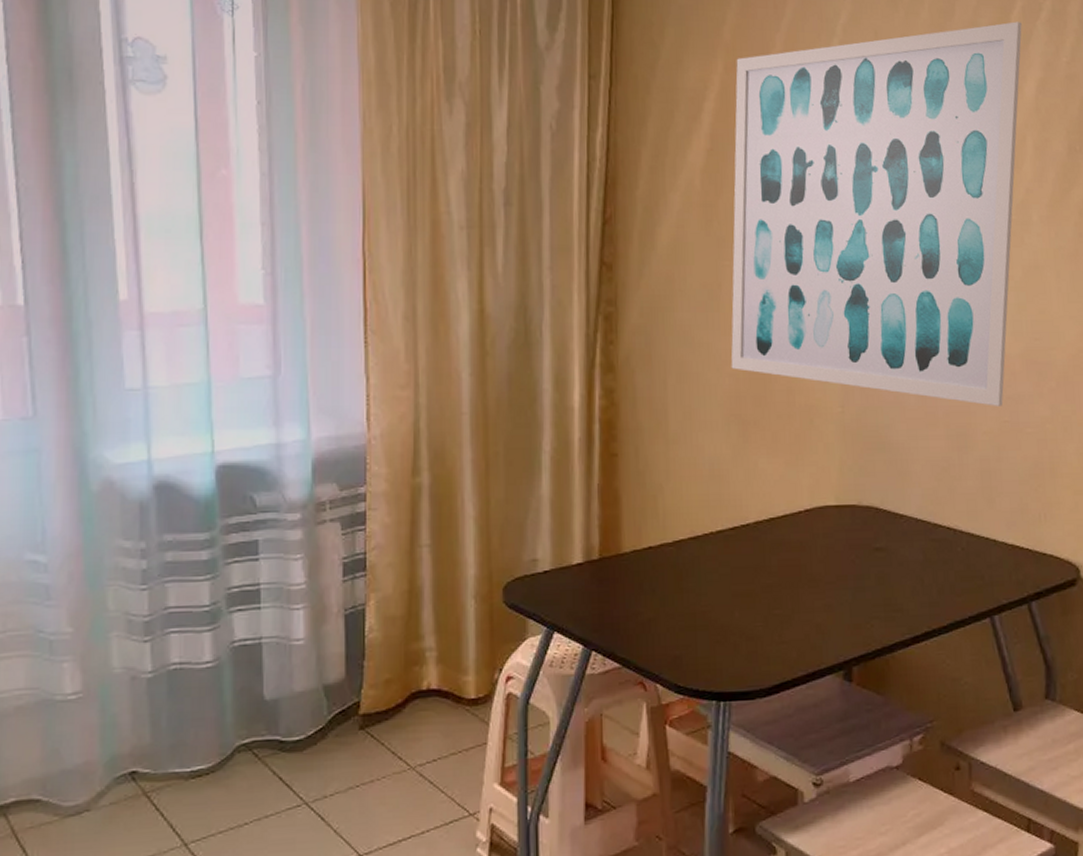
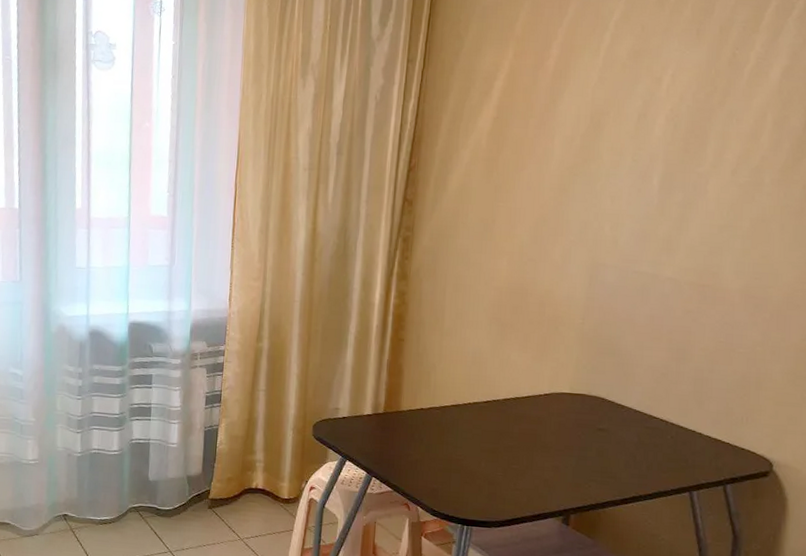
wall art: present [731,21,1022,406] -> none [496,18,774,330]

